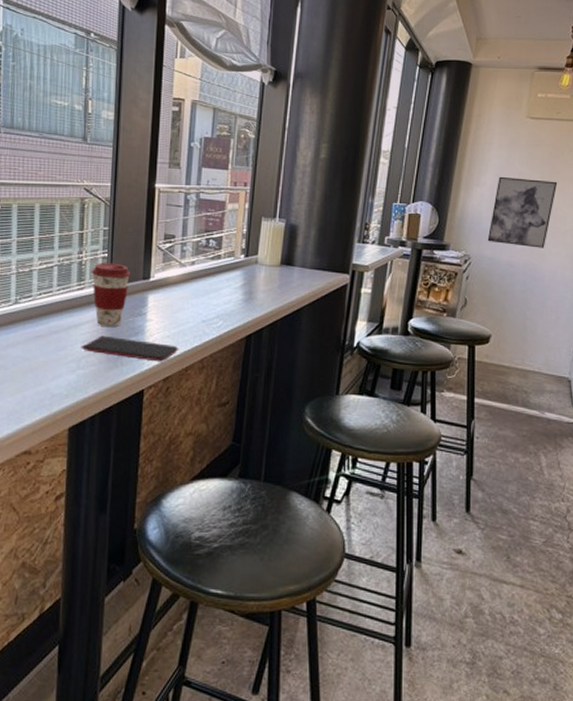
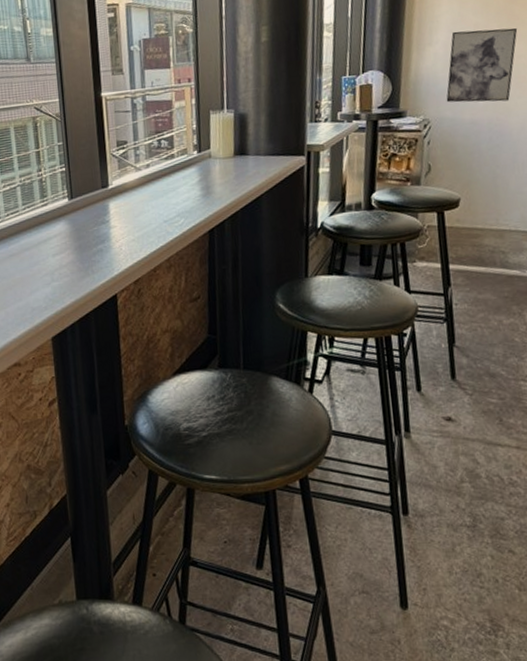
smartphone: present [79,335,179,362] -> none [51,246,146,266]
coffee cup: present [91,262,130,328] -> none [52,175,89,239]

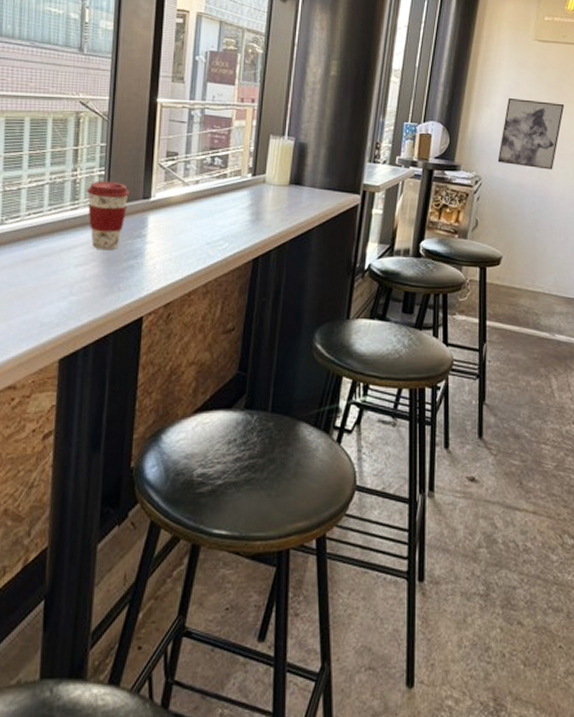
coffee cup: none [52,175,89,239] -> present [86,181,129,250]

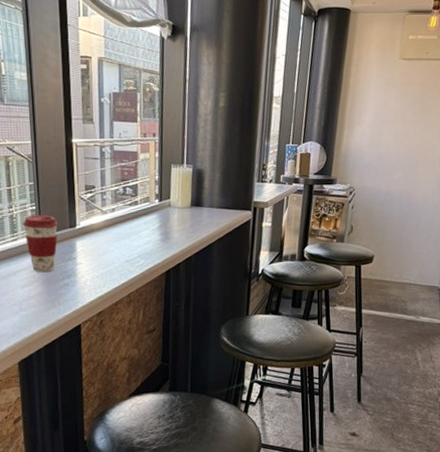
wall art: present [497,97,565,170] -> none [368,114,428,177]

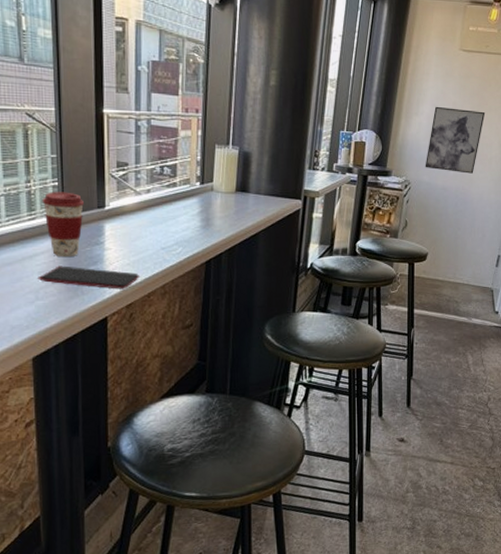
smartphone: none [19,280,109,300] -> present [36,266,141,290]
wall art: none [368,114,428,177] -> present [425,106,485,174]

